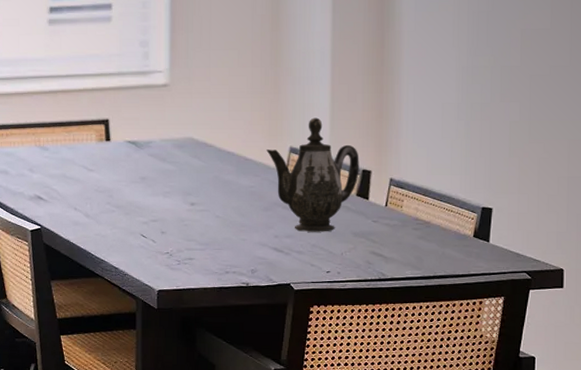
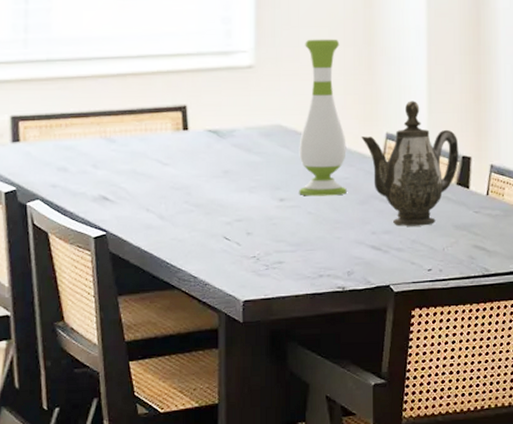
vase: none [208,60,252,202] -> present [299,39,347,196]

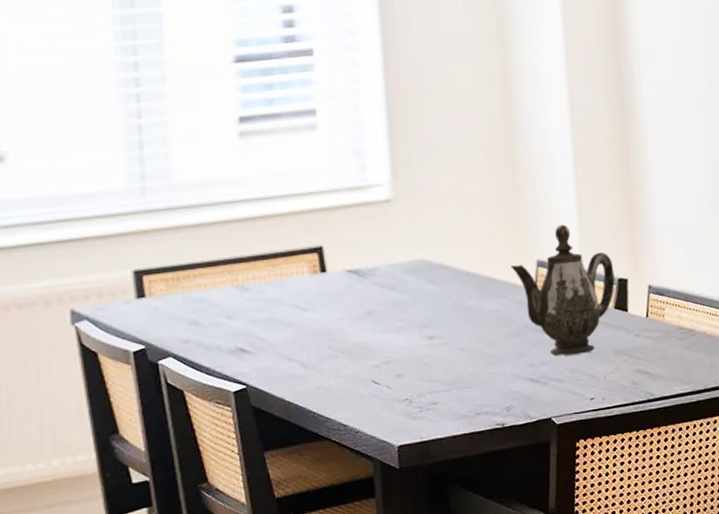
vase: present [299,39,347,196] -> none [444,165,500,332]

